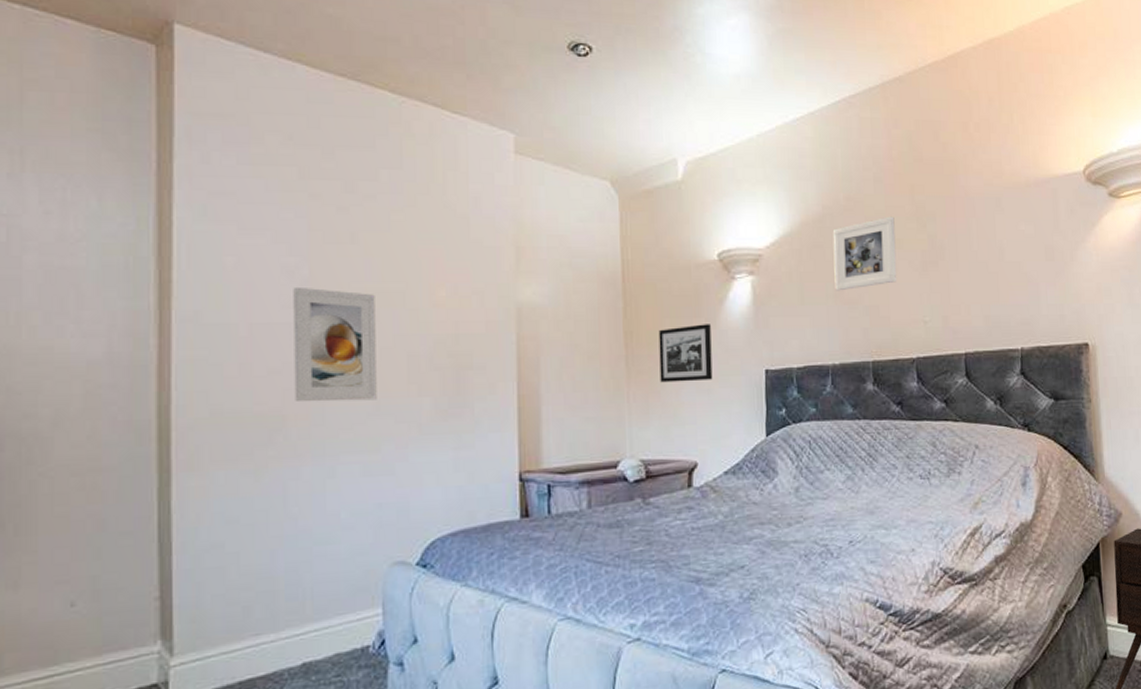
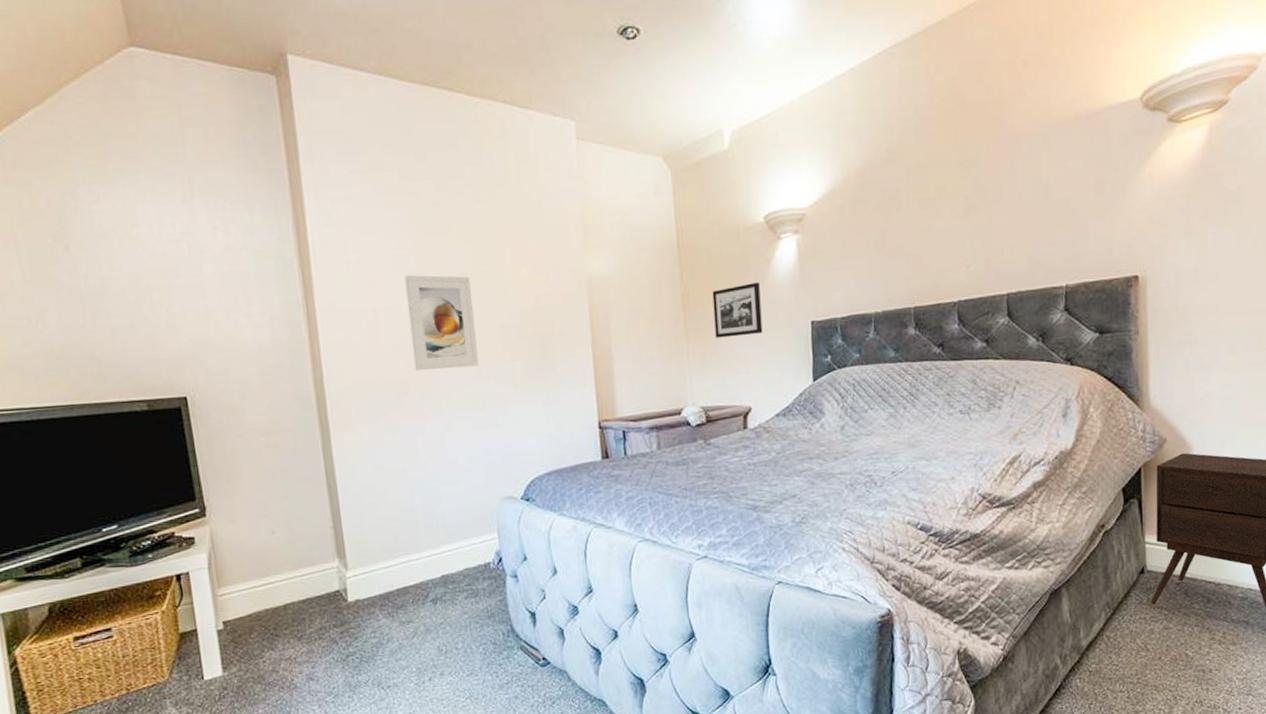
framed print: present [832,216,897,291] -> none [874,165,939,243]

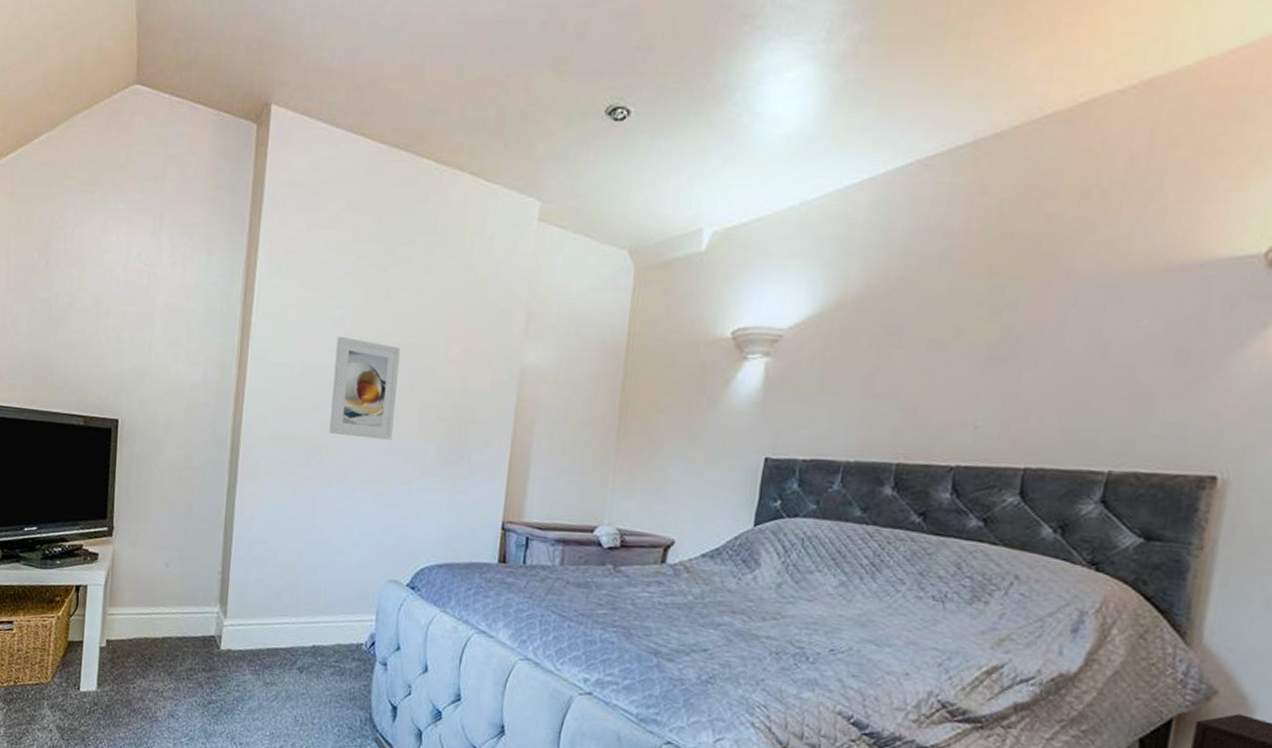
picture frame: present [712,282,763,338] -> none [649,403,712,461]

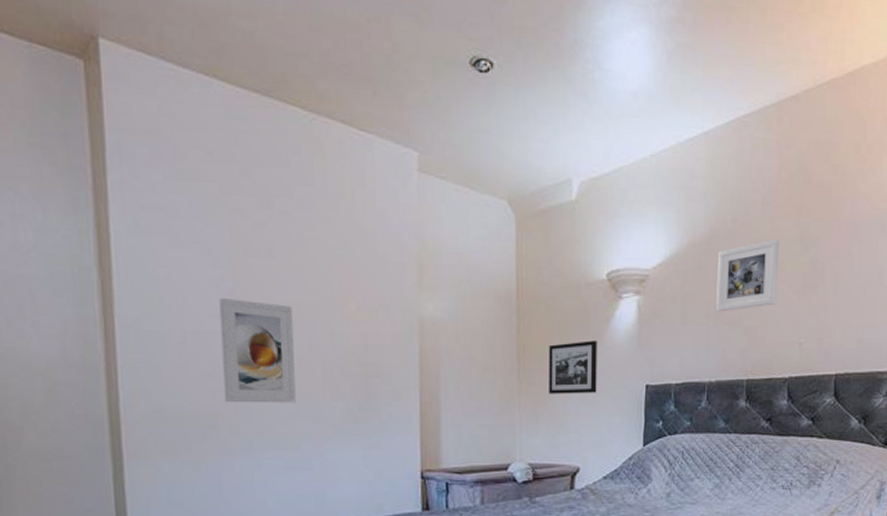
picture frame: none [649,403,712,461] -> present [549,340,597,394]
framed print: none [865,301,959,382] -> present [716,239,779,312]

